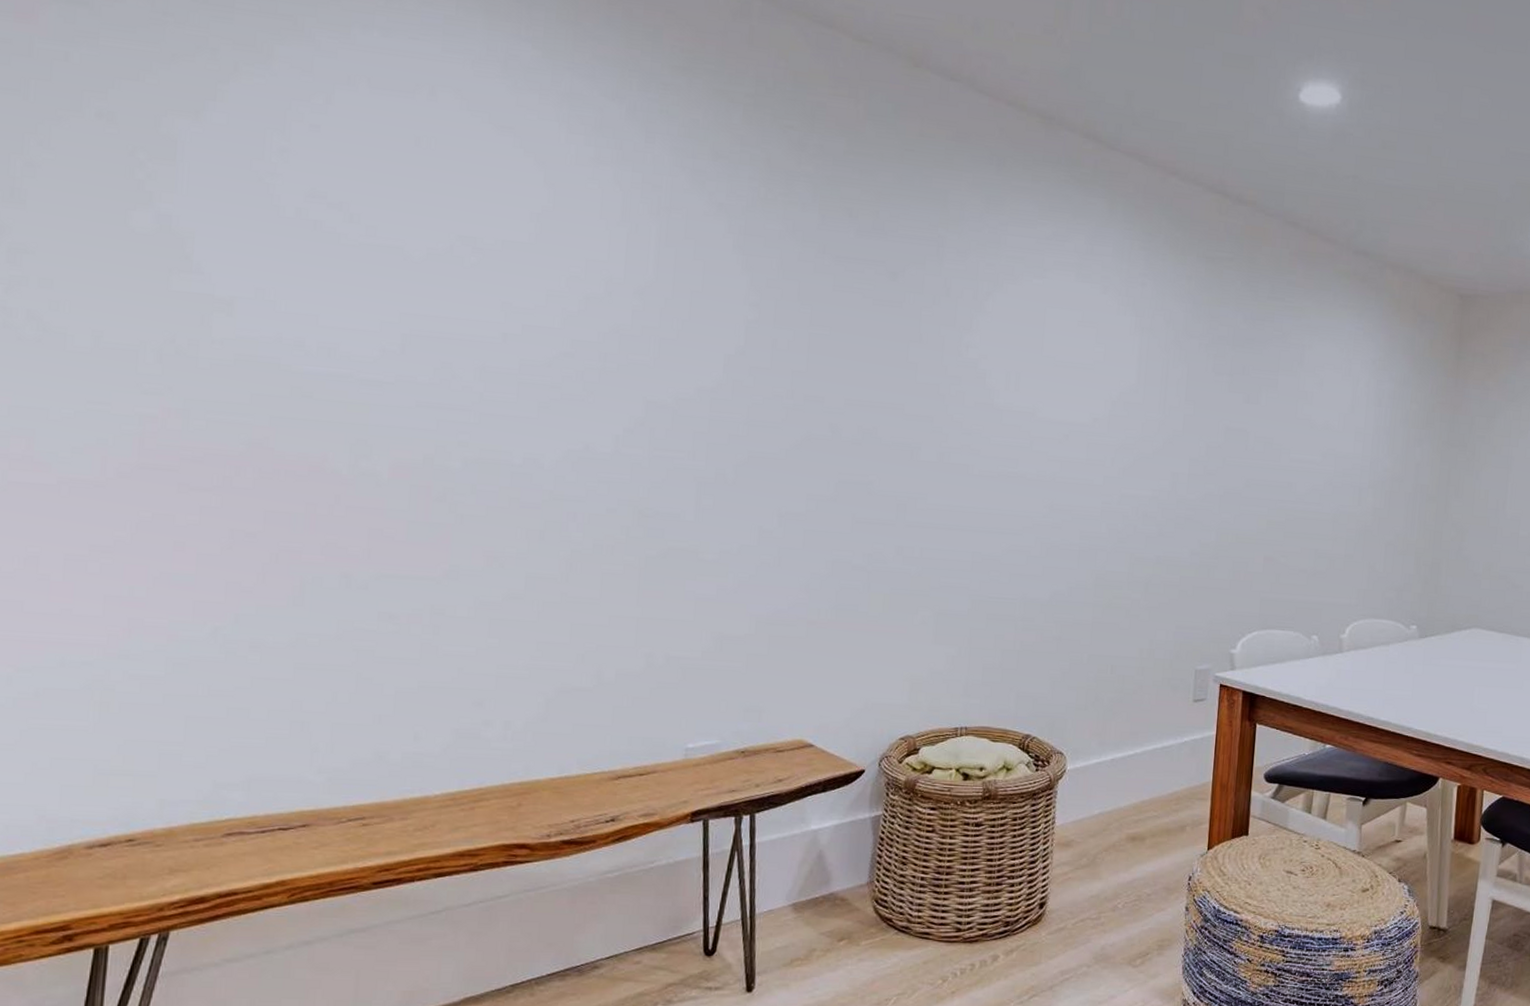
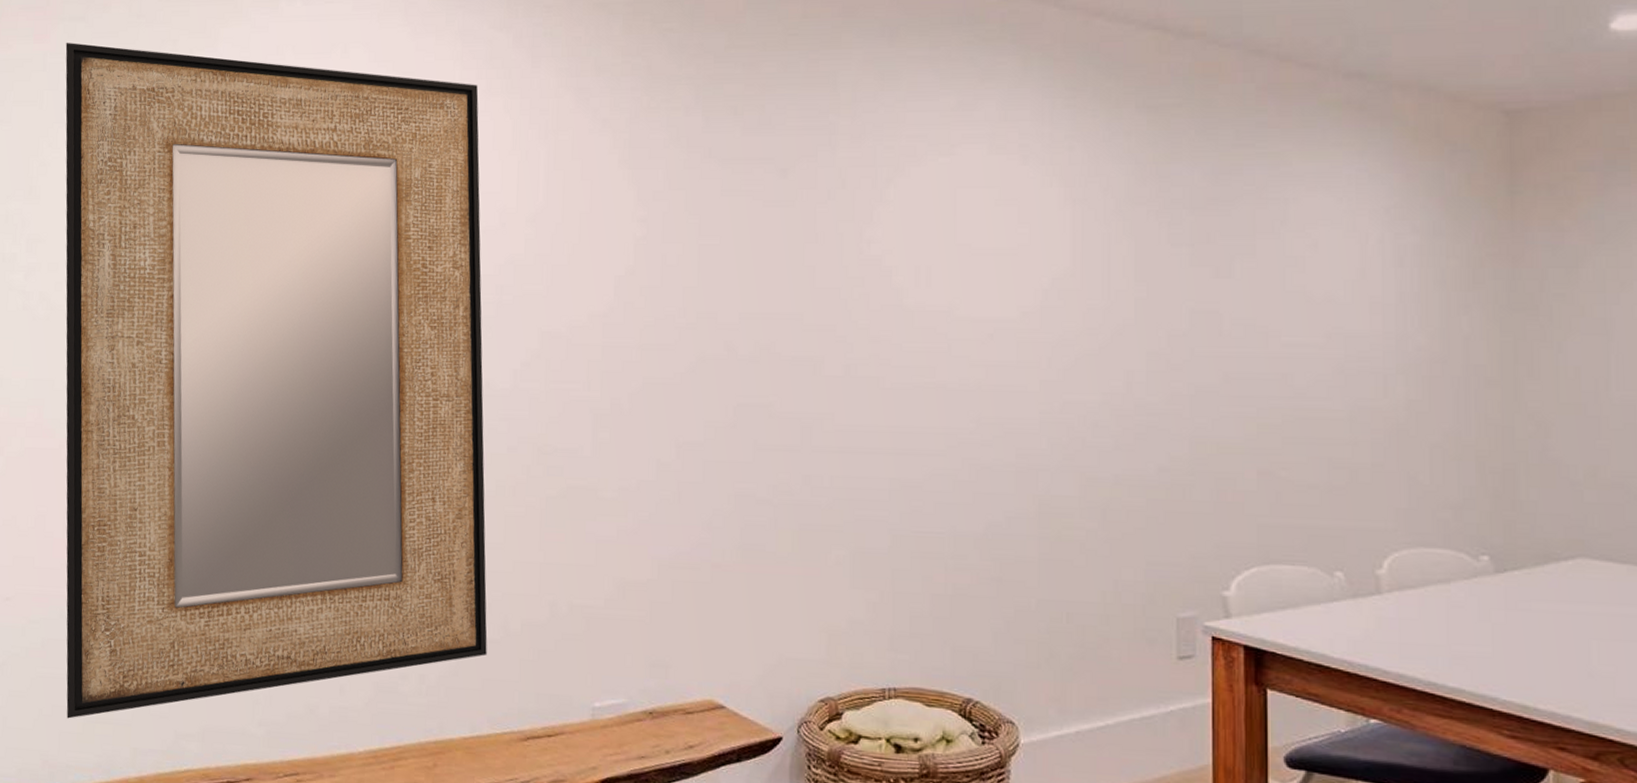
home mirror: none [61,28,586,772] -> present [65,43,487,719]

